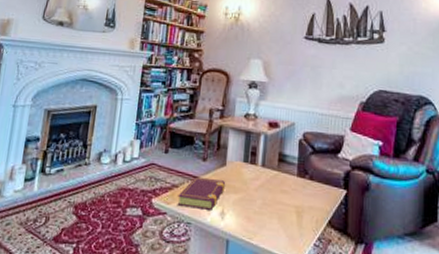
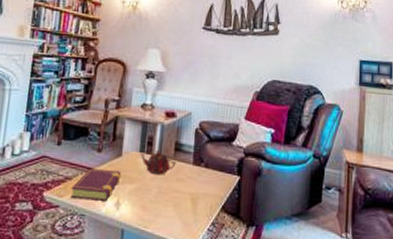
teapot: none [244,161,280,186] -> present [140,151,176,175]

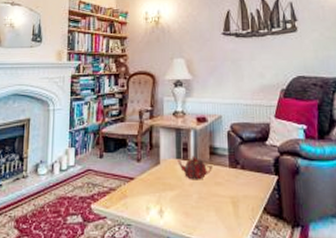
book: present [70,168,122,201] -> none [116,178,162,210]

